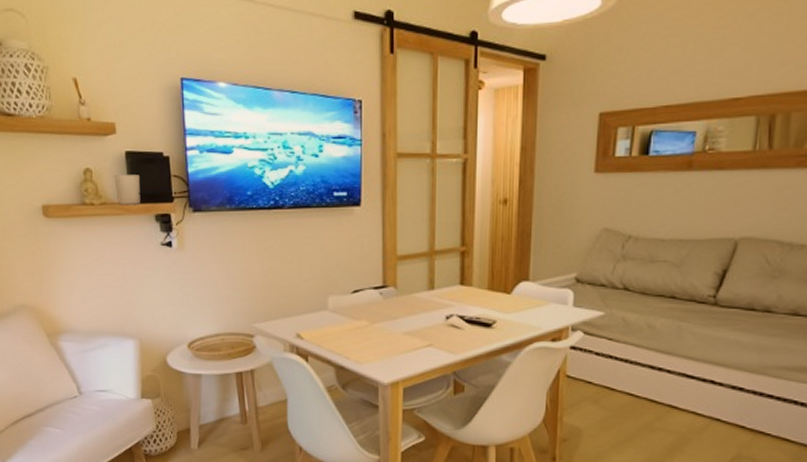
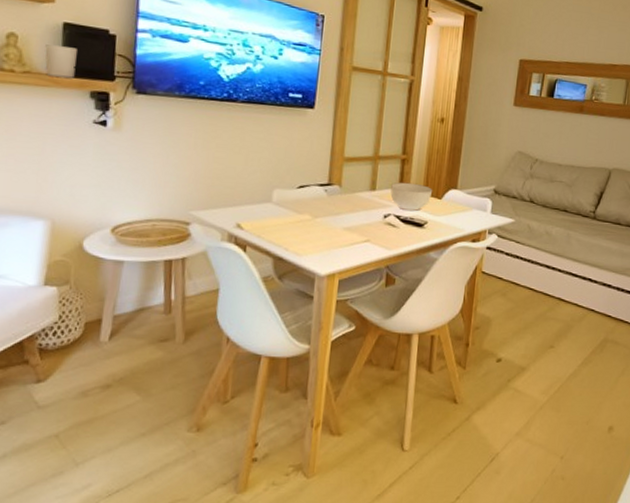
bowl: none [451,277,500,310] -> present [390,182,433,212]

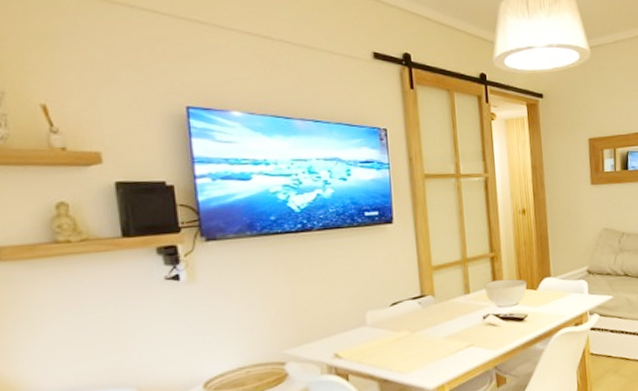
candle holder: present [45,44,77,78] -> none [100,206,137,240]

